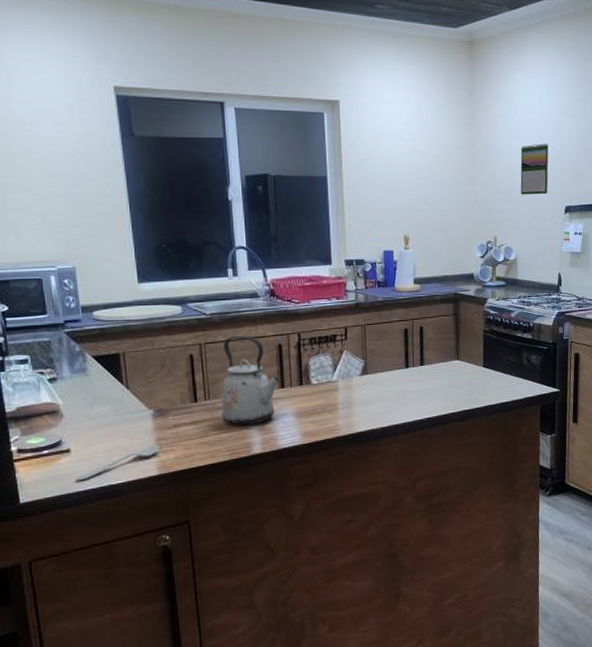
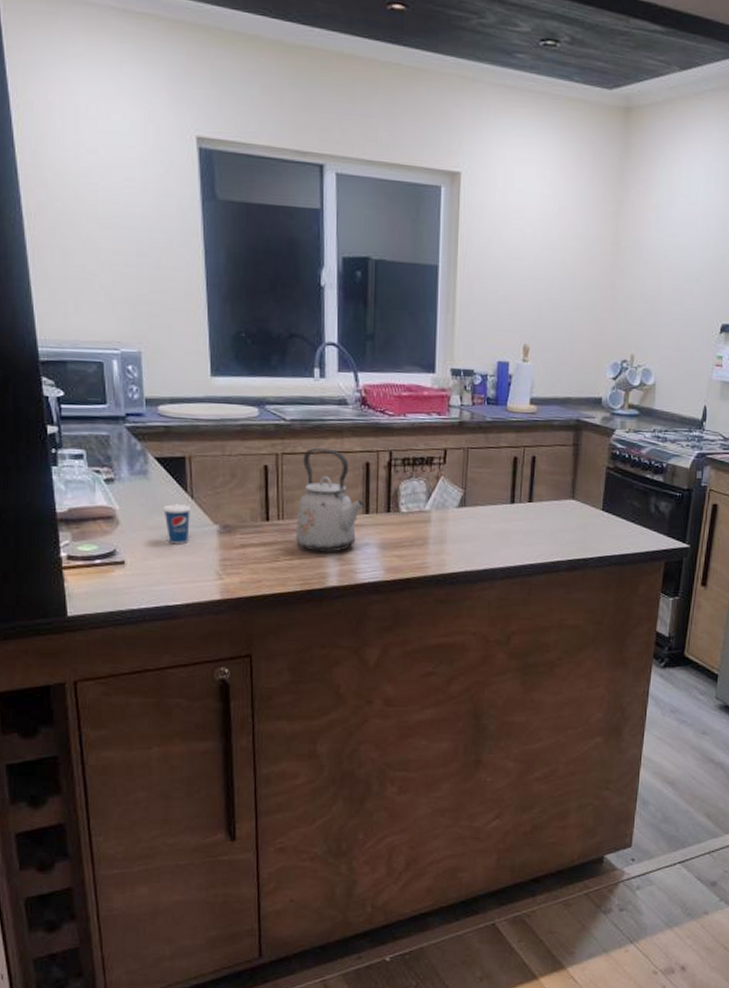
spoon: present [75,445,160,481] -> none [129,566,224,598]
cup: none [101,382,128,430] -> present [162,488,192,545]
calendar: present [520,143,549,195] -> none [669,244,710,308]

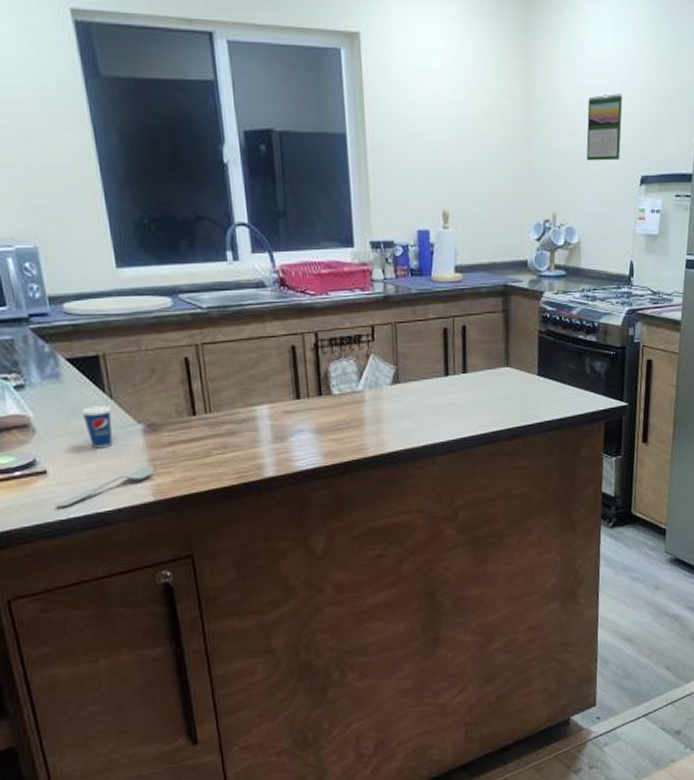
spoon: none [129,566,224,598] -> present [55,466,154,508]
kettle: present [296,447,365,552] -> none [225,334,295,443]
calendar: none [669,244,710,308] -> present [586,94,623,161]

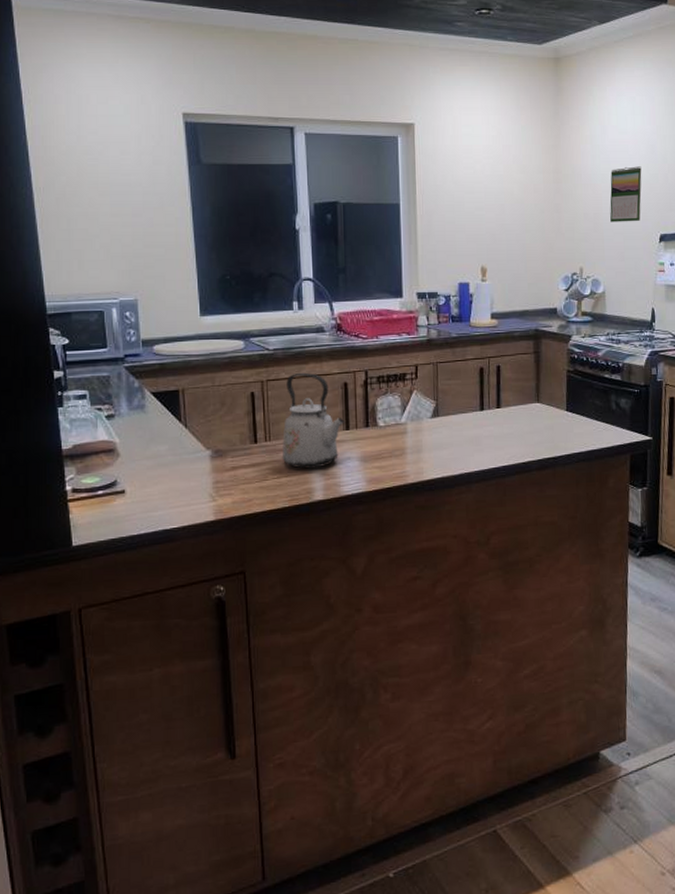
spoon: present [55,466,154,508] -> none [129,488,217,524]
cup: present [80,390,113,448] -> none [158,420,186,471]
kettle: none [225,334,295,443] -> present [282,372,345,469]

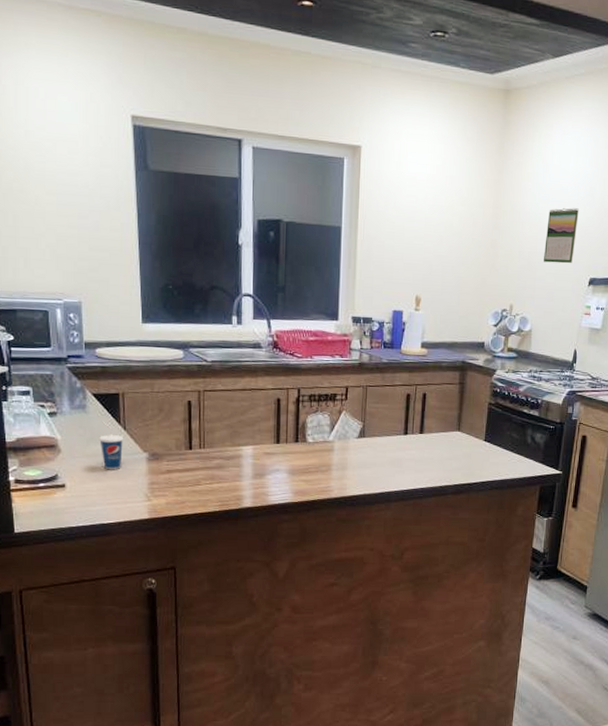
cup: none [158,420,186,471] -> present [98,421,124,470]
kettle: present [282,372,345,469] -> none [216,385,276,477]

